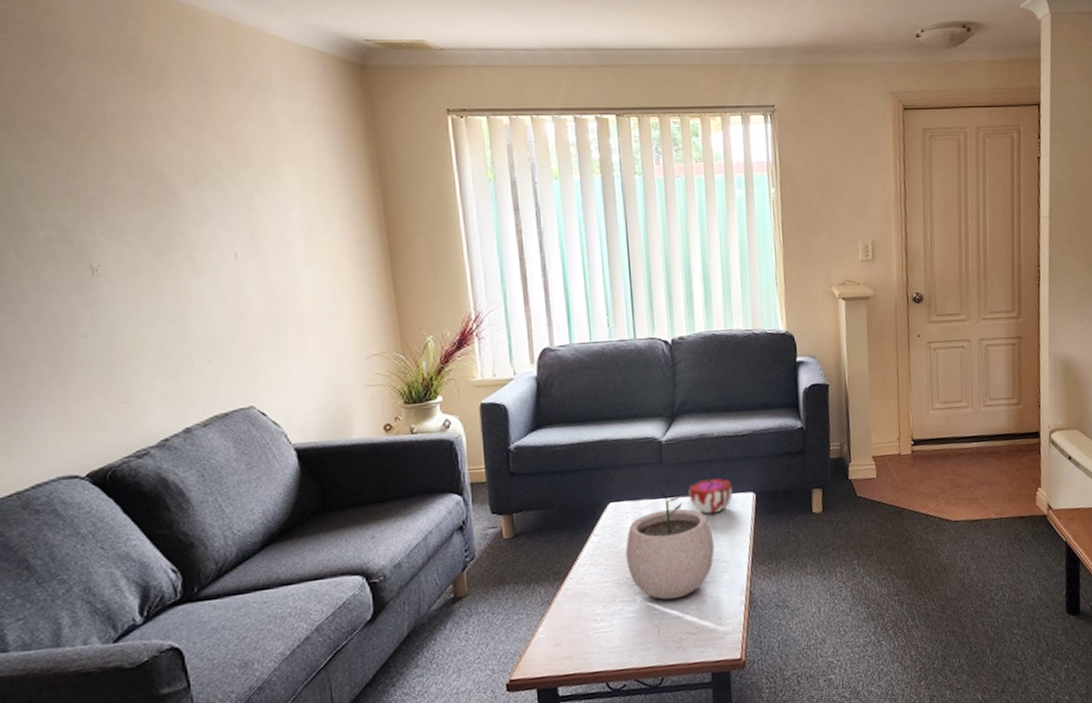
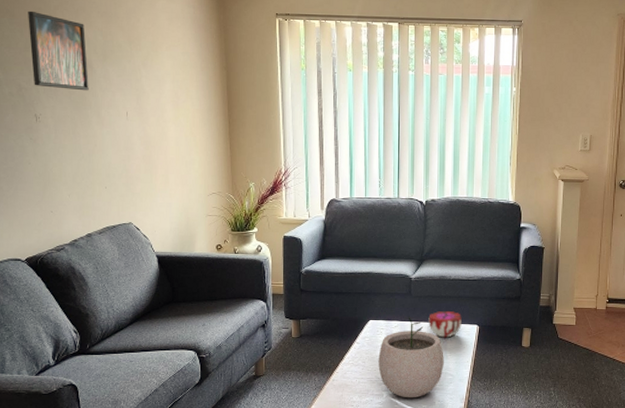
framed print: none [70,120,174,228] -> present [28,11,89,91]

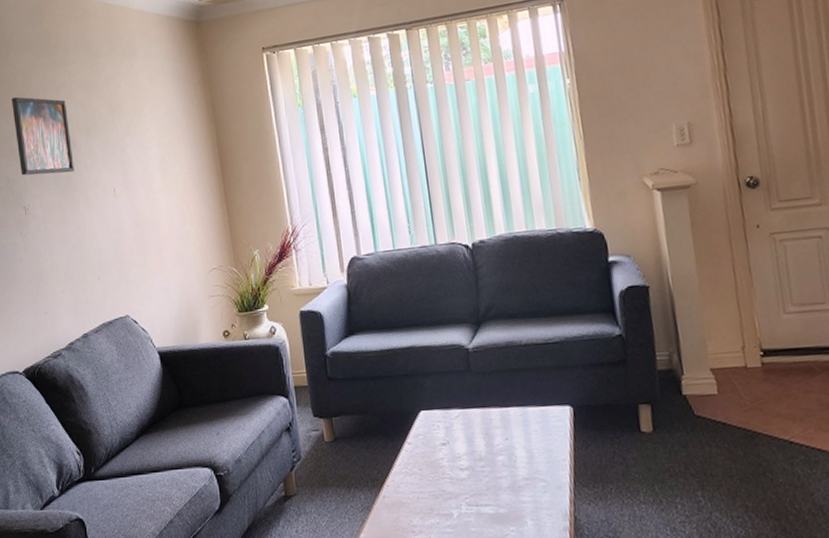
plant pot: present [378,316,444,398] -> none [438,400,532,518]
decorative bowl: present [428,311,462,338] -> none [499,389,548,428]

